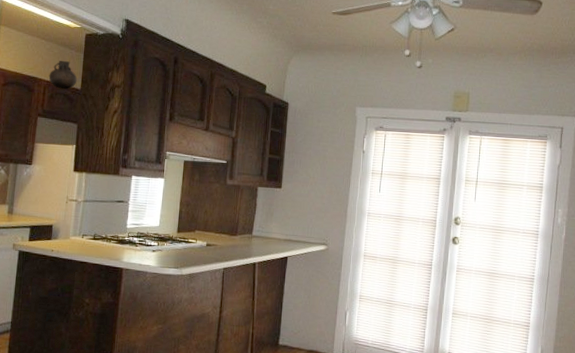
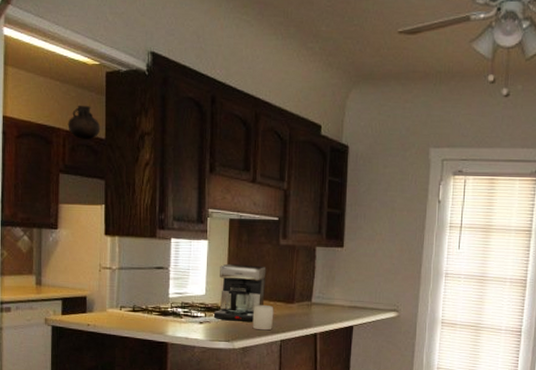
coffee maker: none [165,199,214,251] -> present [213,263,267,322]
mug: none [199,235,219,260] -> present [252,304,274,331]

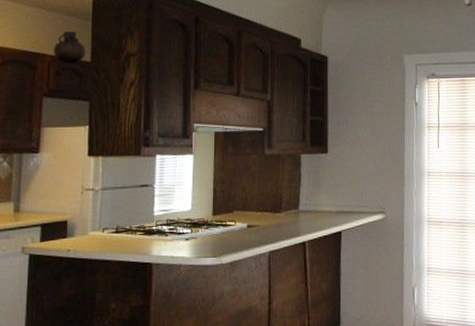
coffee maker: present [213,263,267,322] -> none [200,176,253,235]
mug: present [252,304,274,331] -> none [240,215,262,243]

